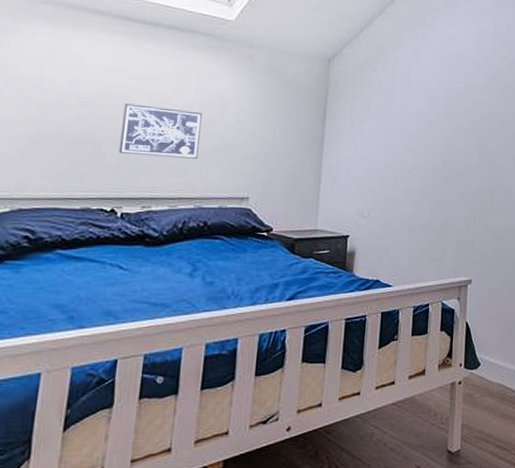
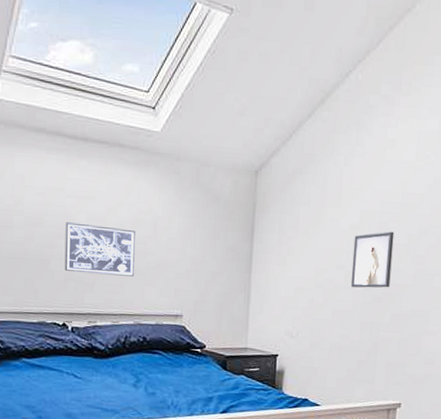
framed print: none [420,116,459,169] -> present [350,231,395,288]

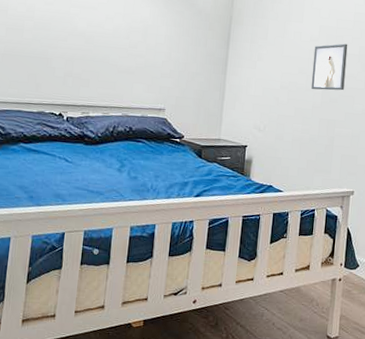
wall art: present [64,222,135,277] -> none [64,27,129,75]

